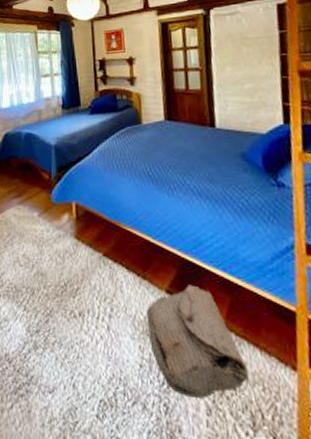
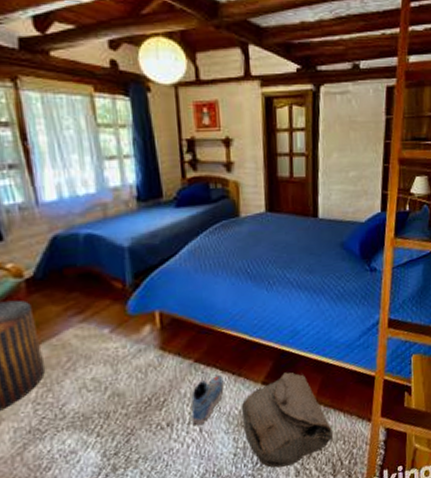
shoe: none [100,272,130,323] -> present [191,374,224,426]

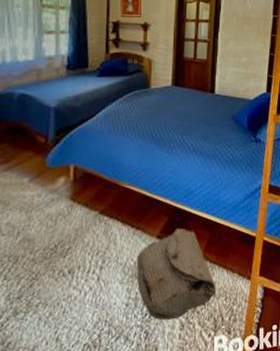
shoe: present [191,374,224,426] -> none [91,226,123,274]

